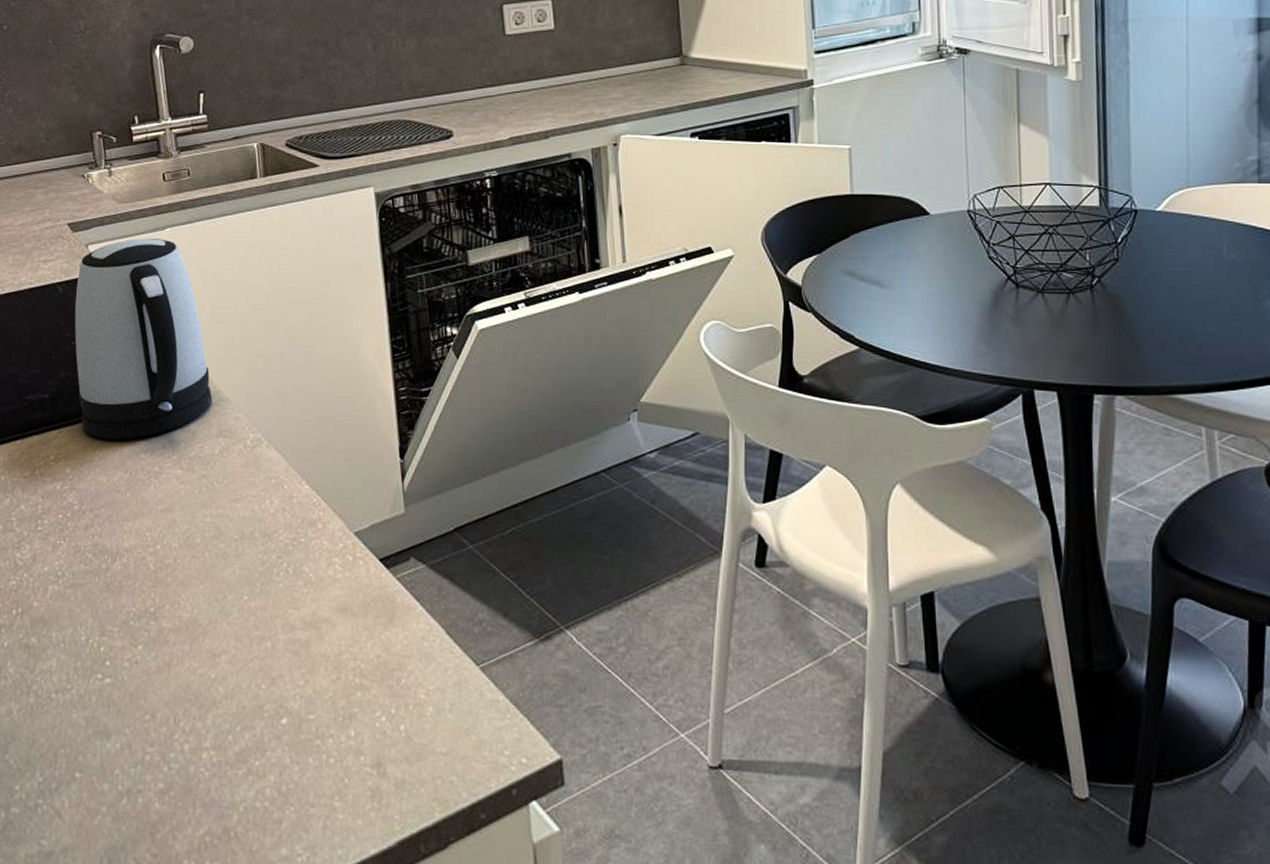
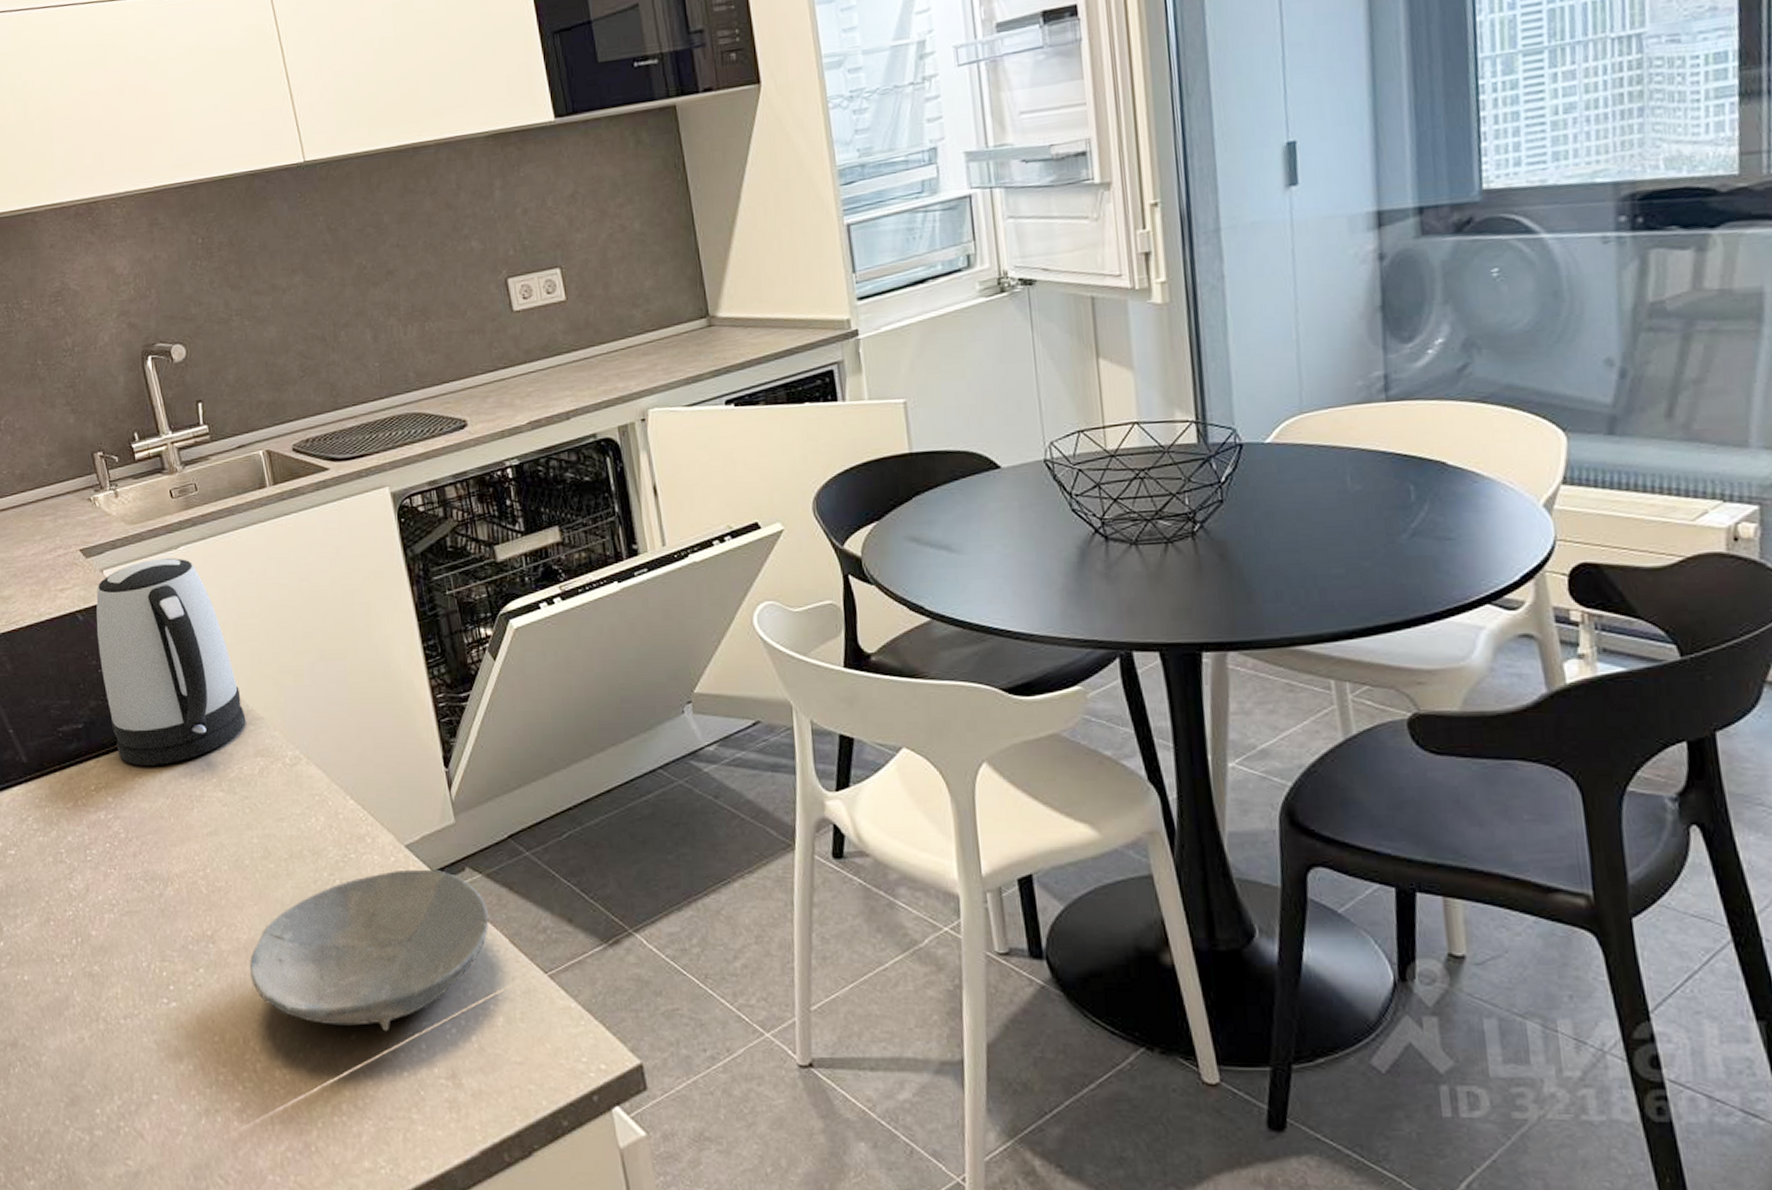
bowl: none [188,556,428,717] -> present [249,869,489,1032]

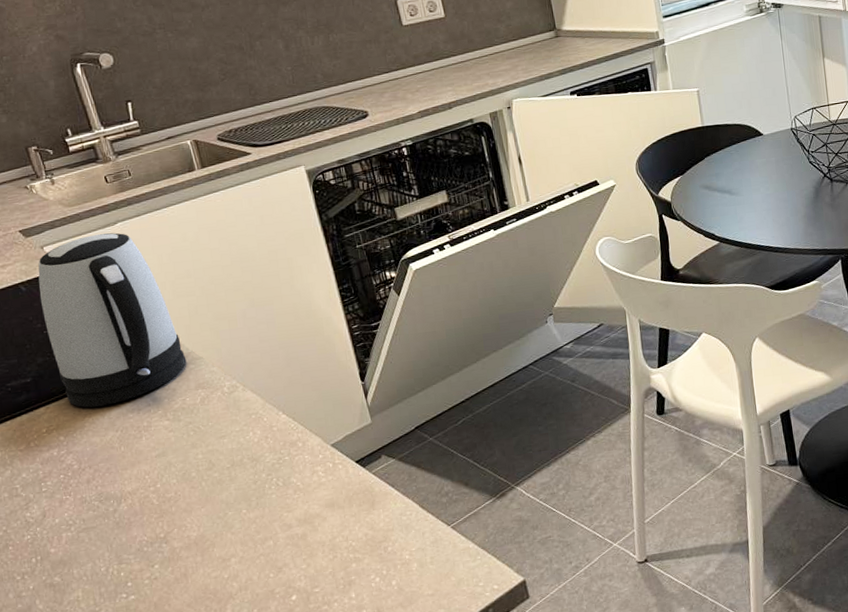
bowl: present [249,869,489,1032] -> none [200,460,403,592]

